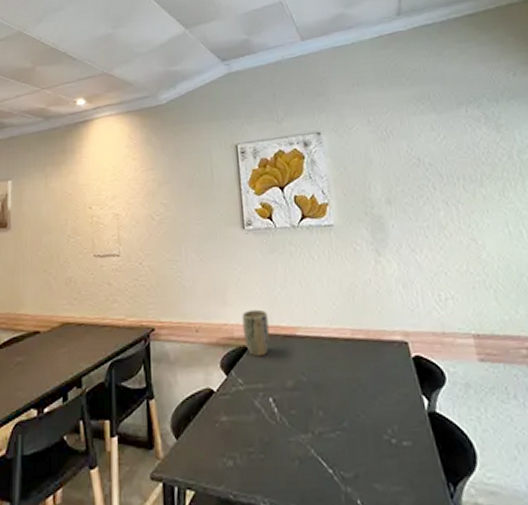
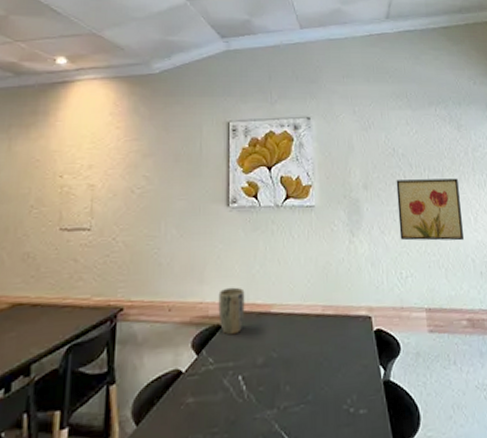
wall art: none [424,186,515,259] -> present [396,178,464,241]

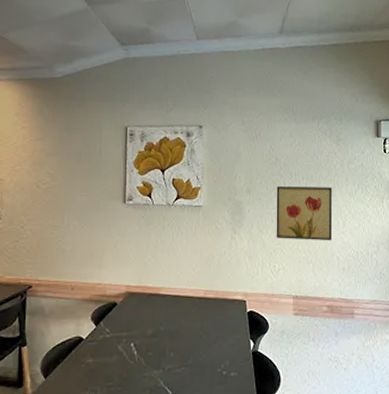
plant pot: present [218,287,245,335] -> none [114,272,138,311]

